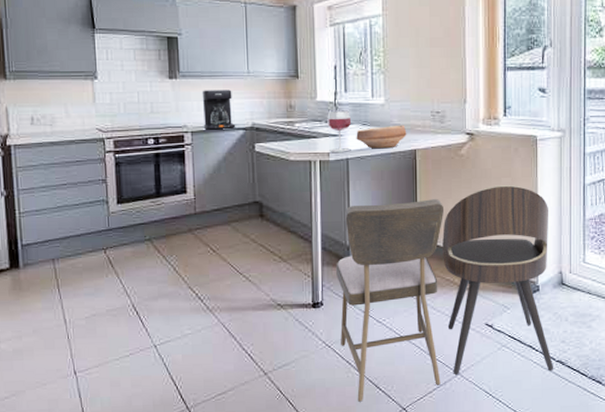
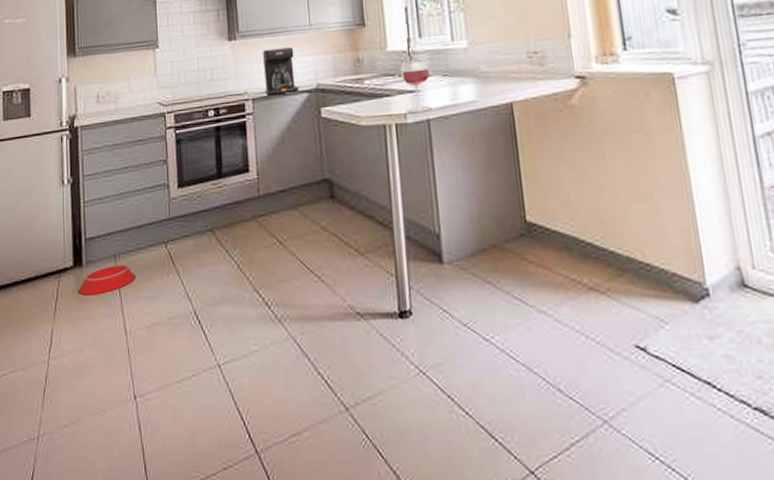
pet bowl: none [15,266,75,293] -> present [78,263,136,296]
dining chair: present [336,199,443,402] -> none [424,166,581,457]
bowl: present [356,125,407,149] -> none [436,72,499,105]
dining chair: present [442,185,554,375] -> none [559,142,752,425]

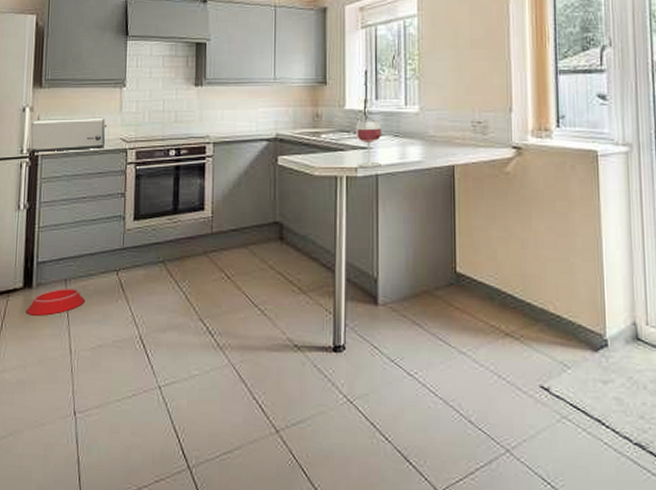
toaster: none [67,82,144,125] -> present [29,117,108,153]
coffee maker: present [262,47,300,96] -> none [226,97,259,141]

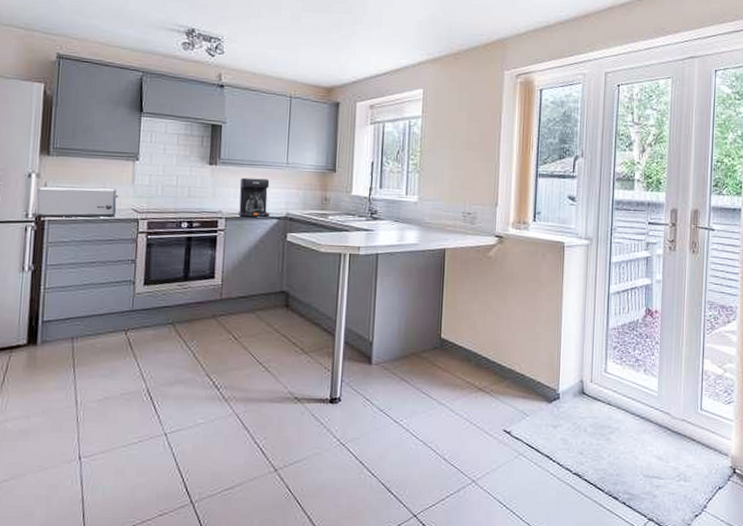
pet bowl: present [25,288,85,316] -> none [29,345,92,371]
coffee maker: none [226,97,259,141] -> present [238,177,270,218]
wineglass: present [356,120,383,167] -> none [360,205,384,247]

